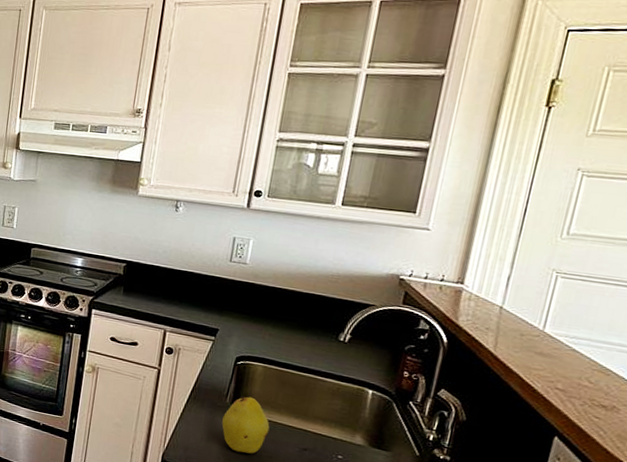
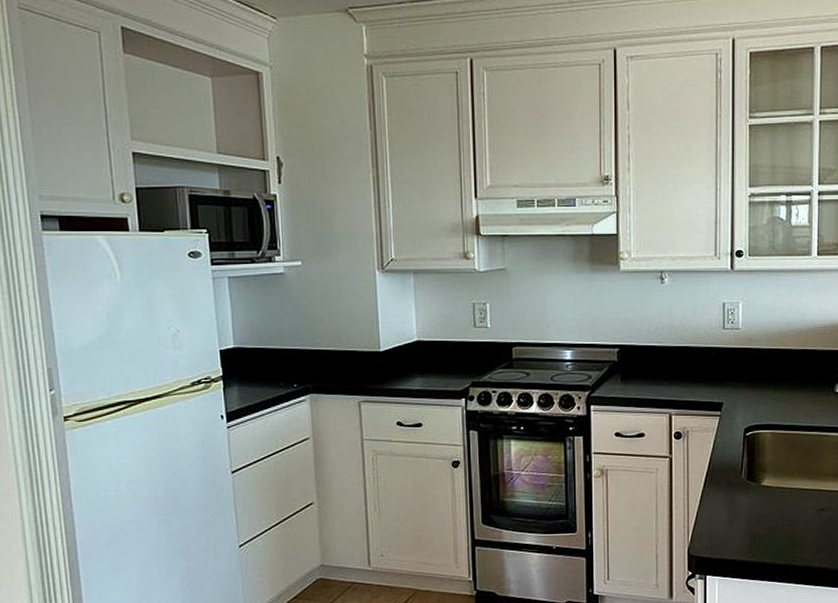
fruit: present [221,395,270,454] -> none [741,467,786,528]

